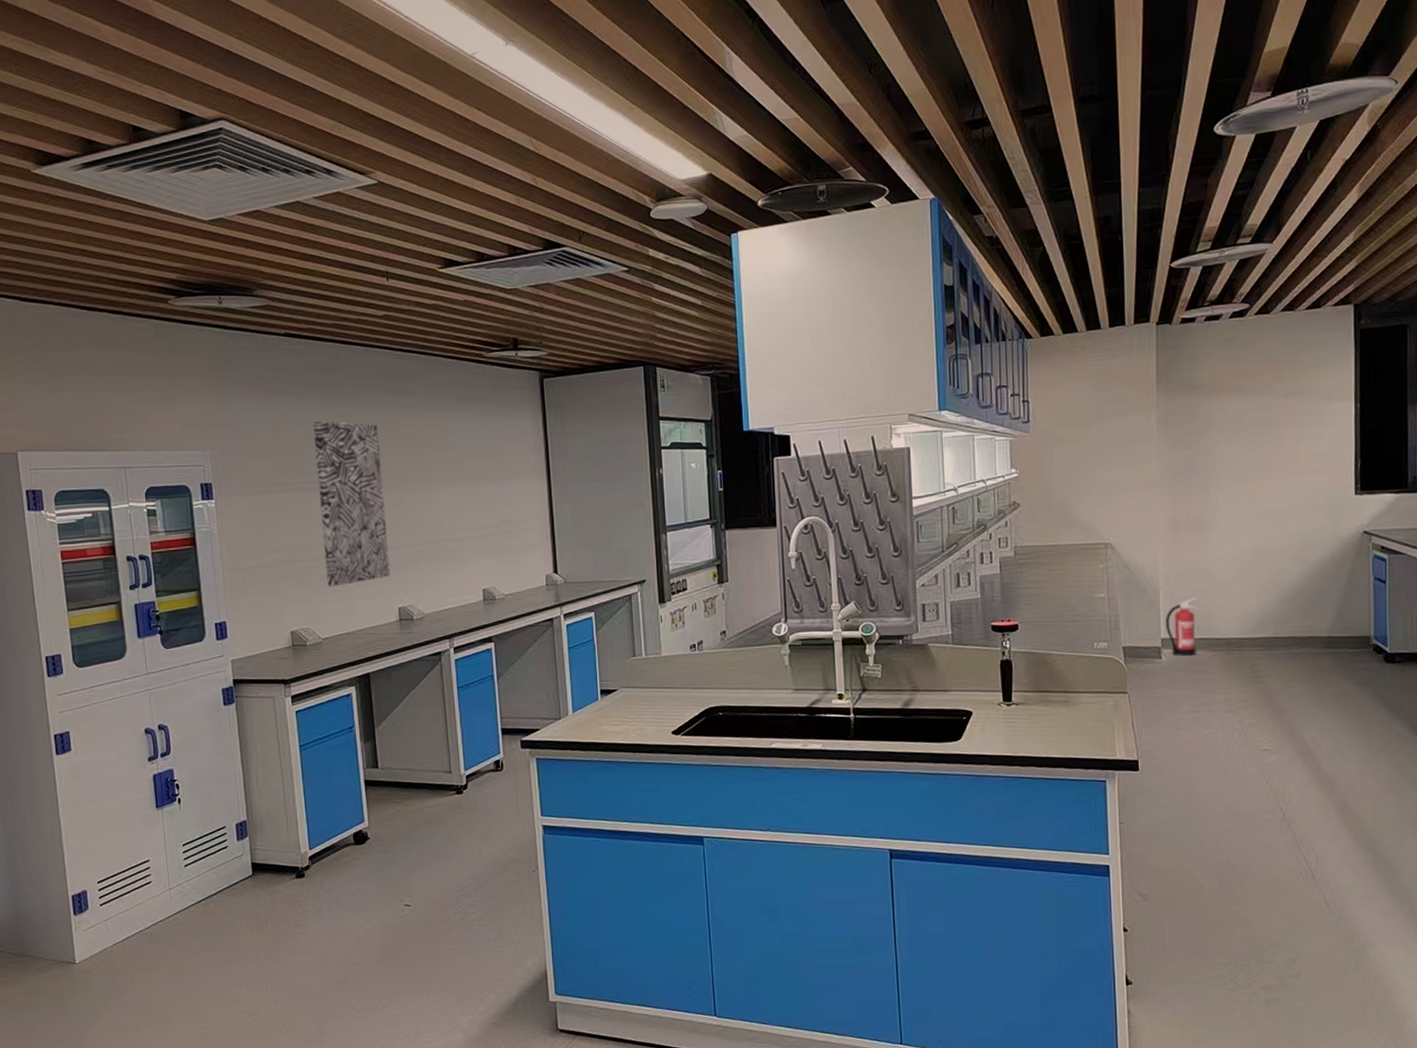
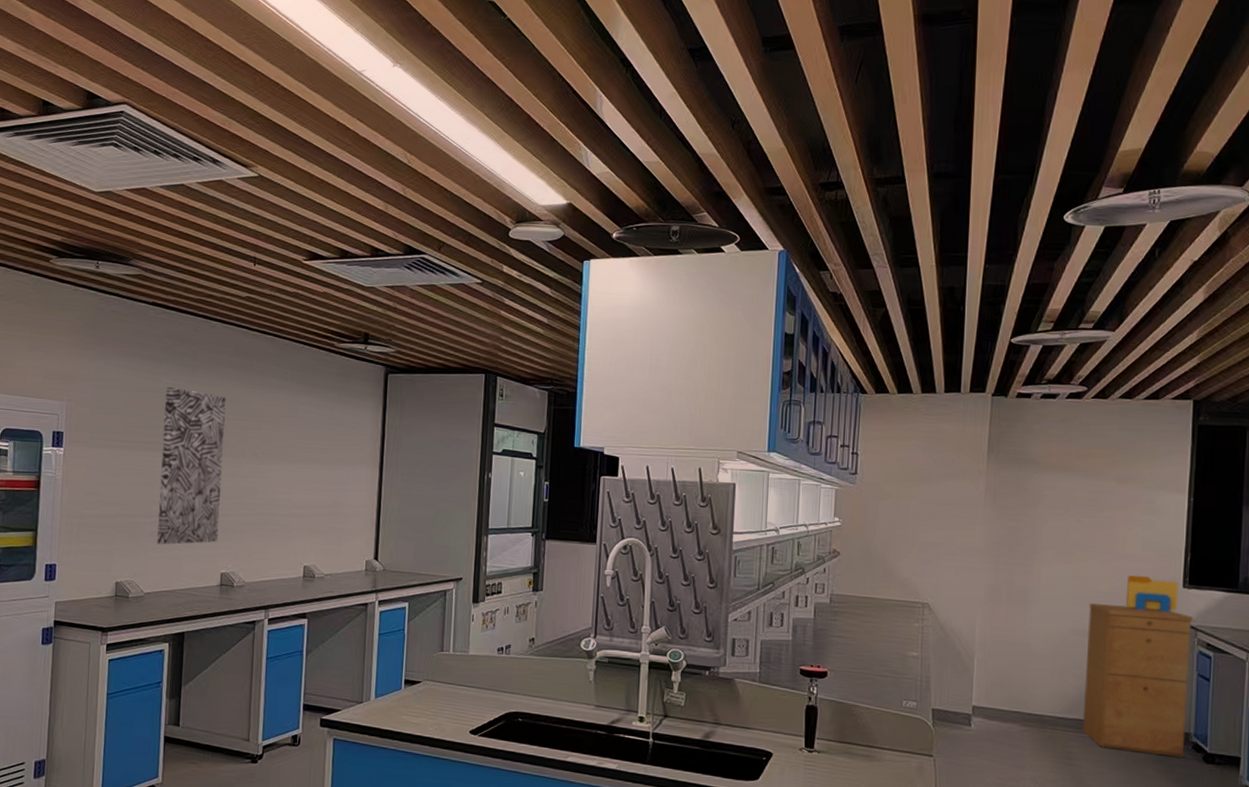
fire extinguisher: present [1166,597,1199,657] -> none [978,668,1013,728]
filing cabinet: none [1266,518,1367,663] -> present [1082,603,1194,757]
folder: none [1301,487,1351,523] -> present [1125,574,1179,613]

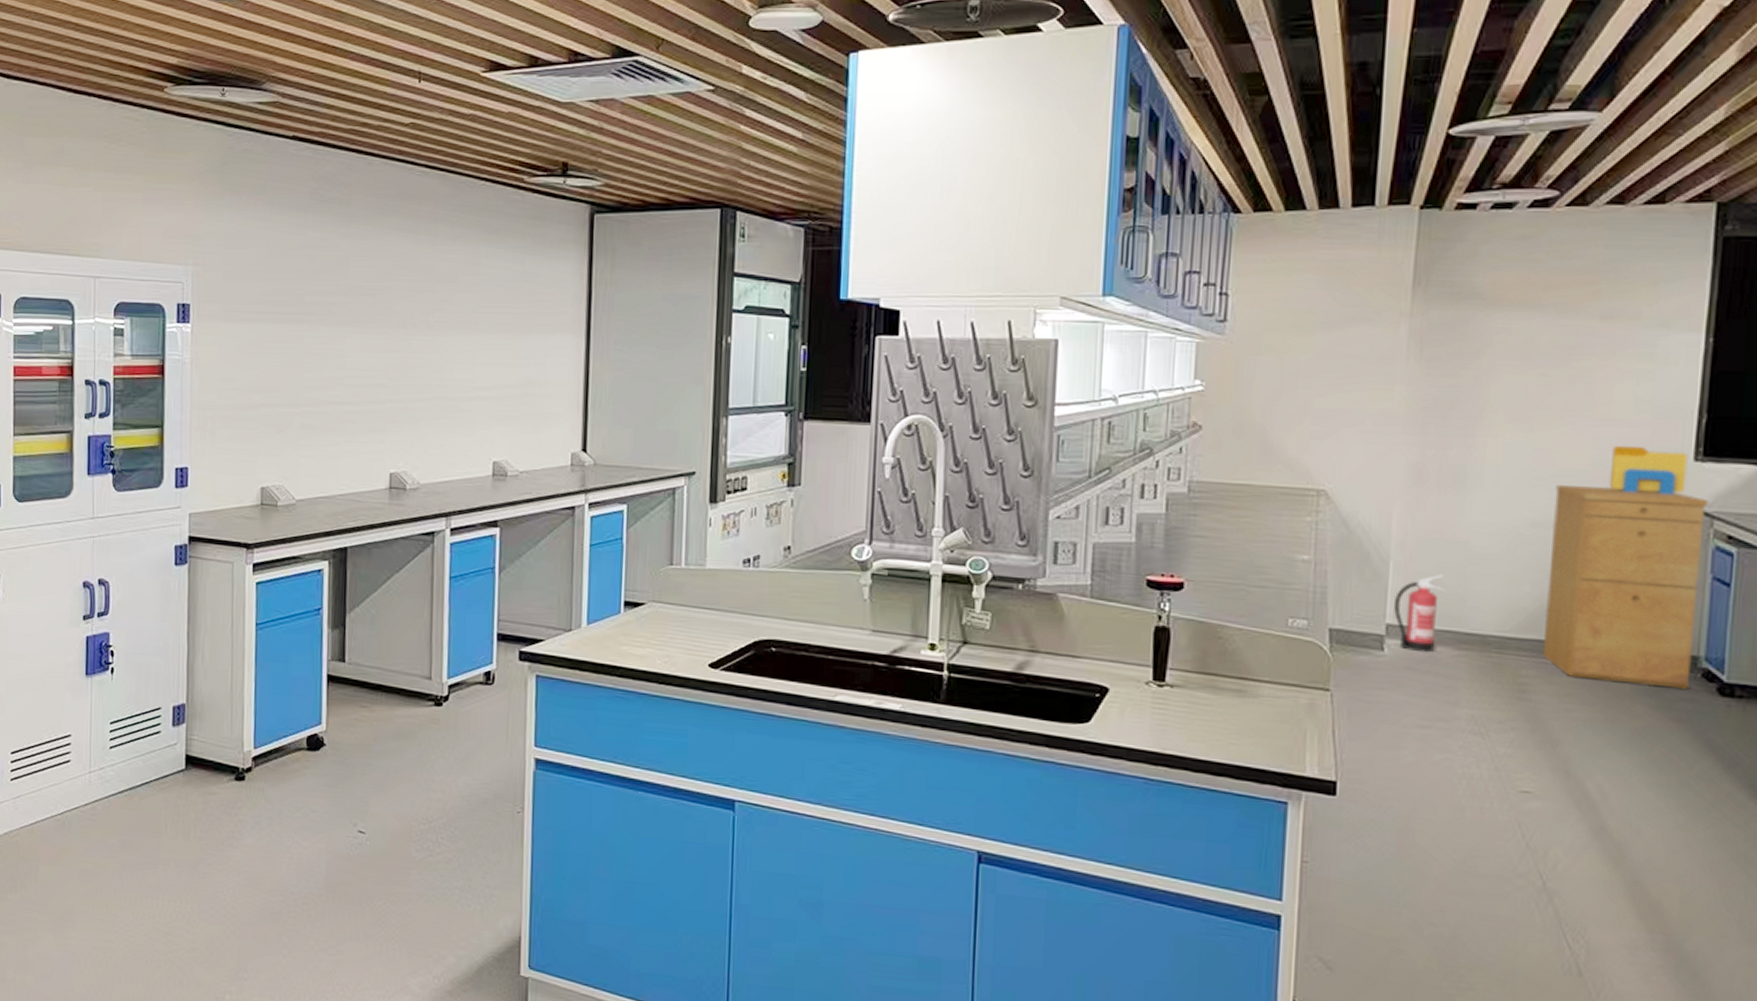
wall art: present [157,387,226,545] -> none [309,243,389,440]
fire extinguisher: none [978,668,1013,728] -> present [1394,574,1445,653]

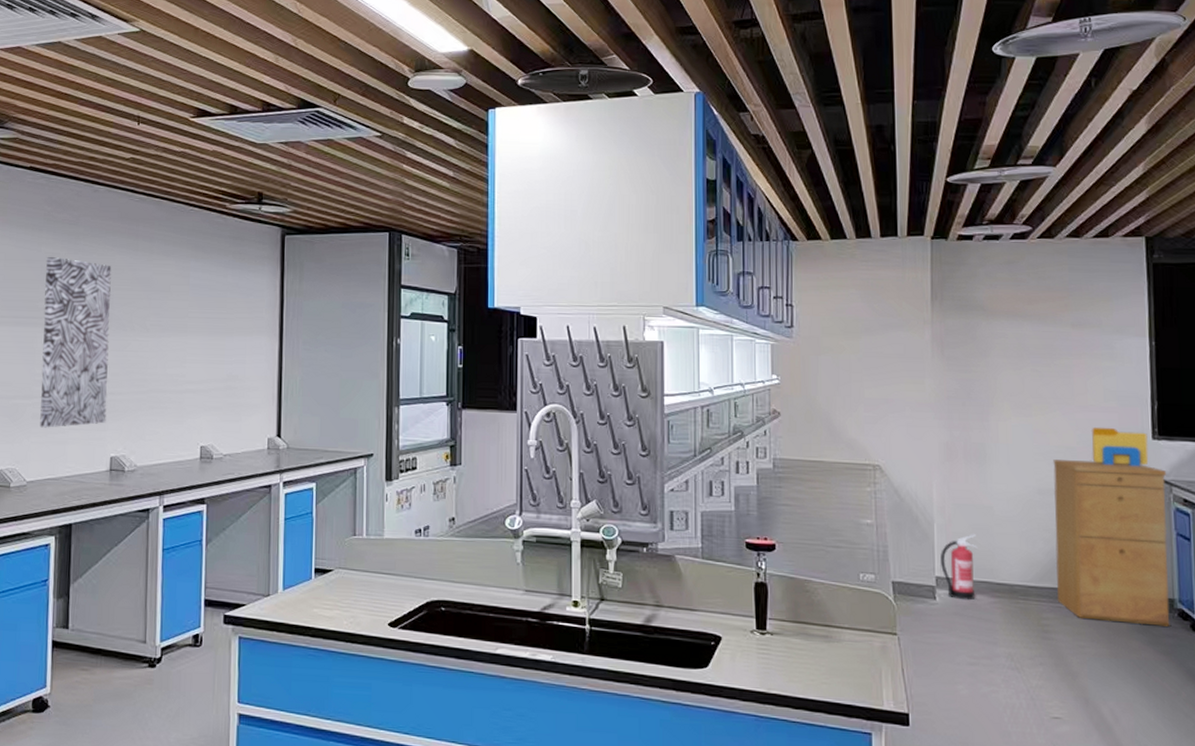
wall art: none [309,243,389,440] -> present [40,257,112,428]

